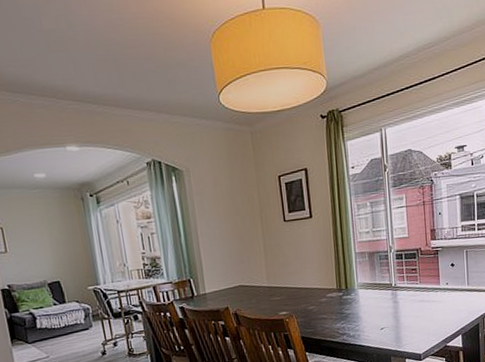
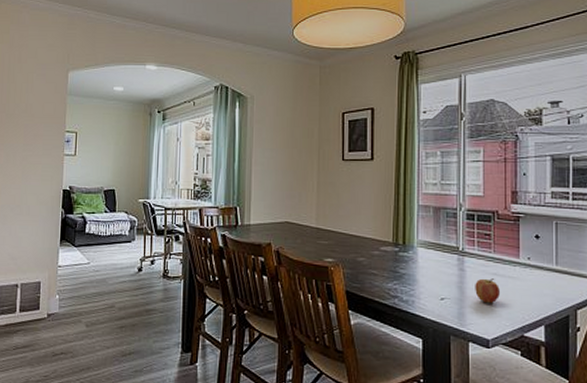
fruit: none [407,305,427,325] -> present [475,278,500,303]

